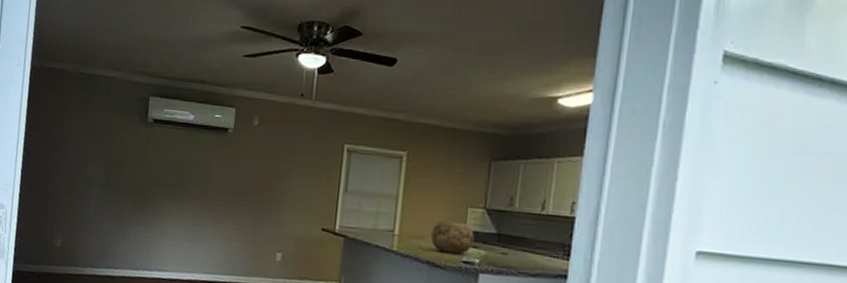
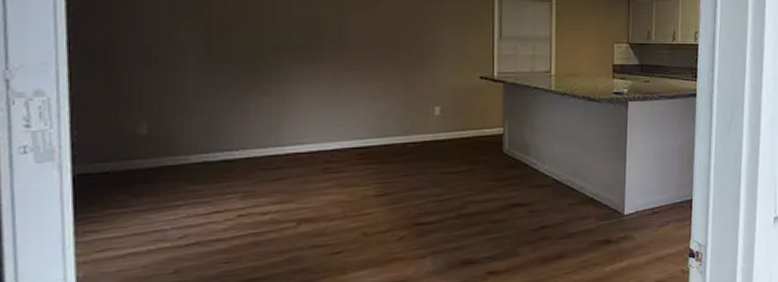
decorative bowl: present [430,220,474,255] -> none [584,57,621,87]

